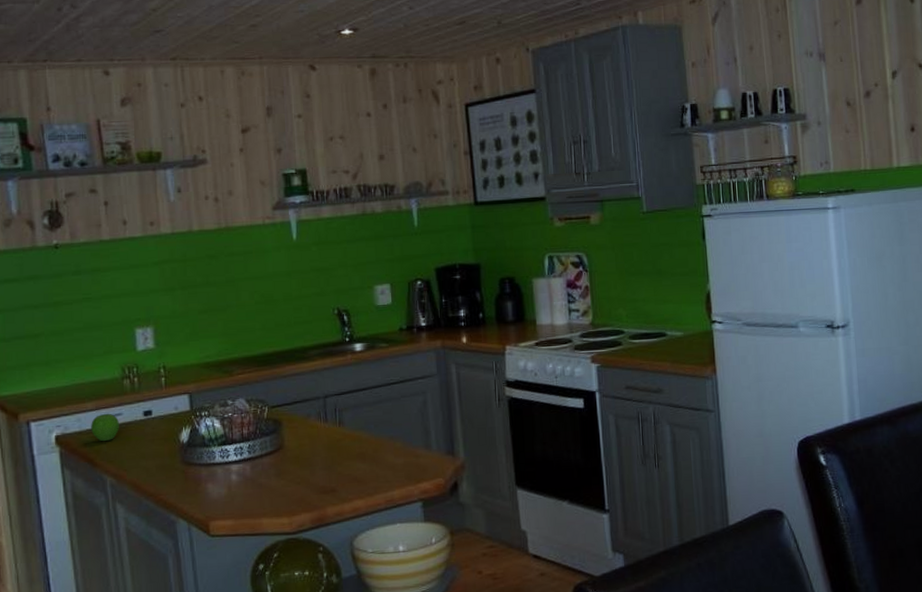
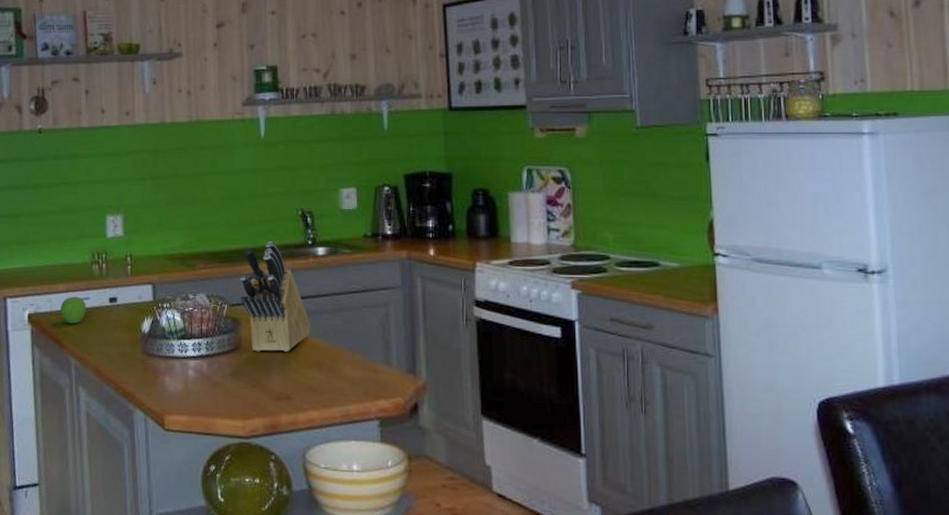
knife block: none [279,342,352,450] -> present [240,241,311,352]

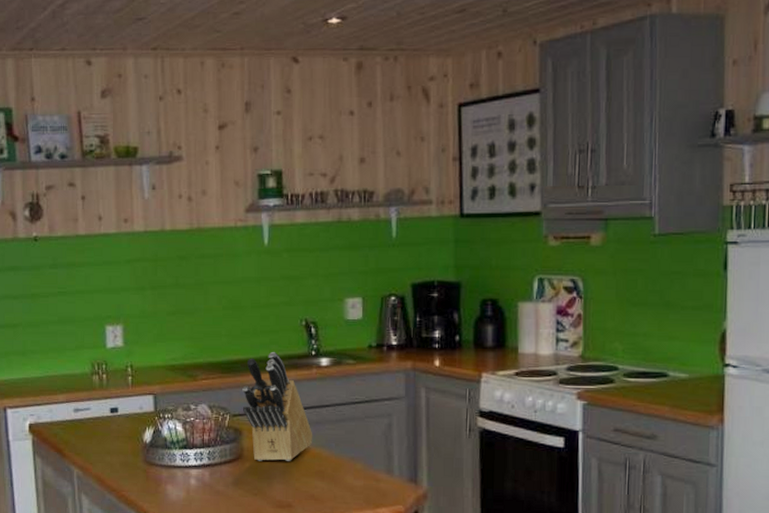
fruit: present [61,296,87,324] -> none [61,406,88,434]

